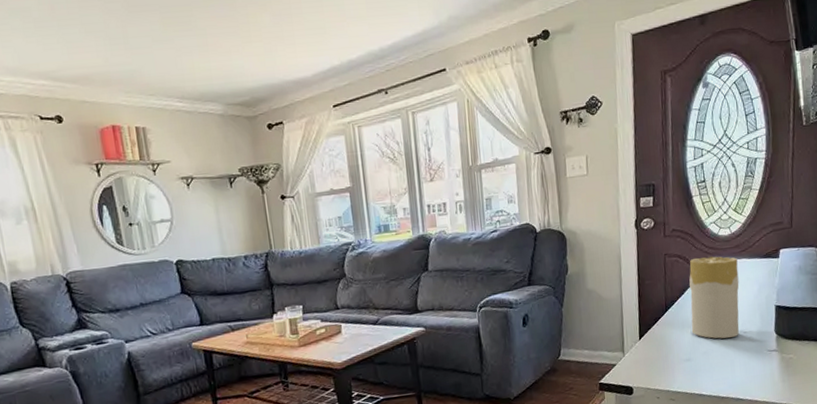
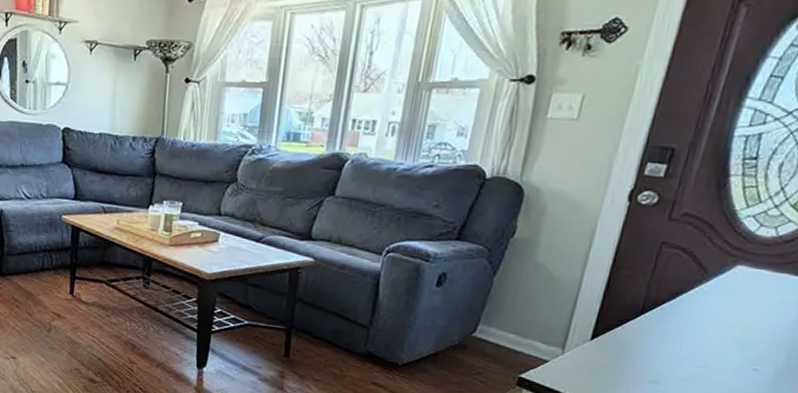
candle: present [689,256,739,339] -> none [671,256,776,372]

